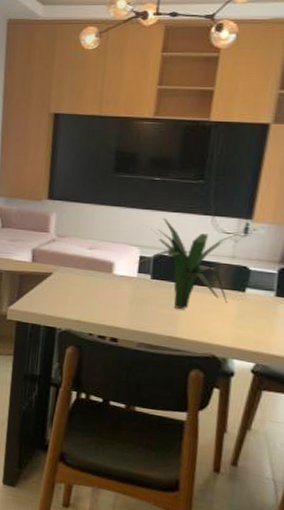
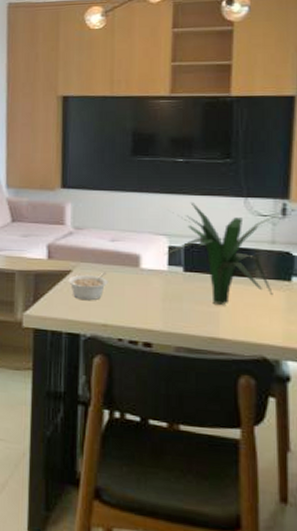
legume: none [48,276,84,300] -> present [68,272,108,301]

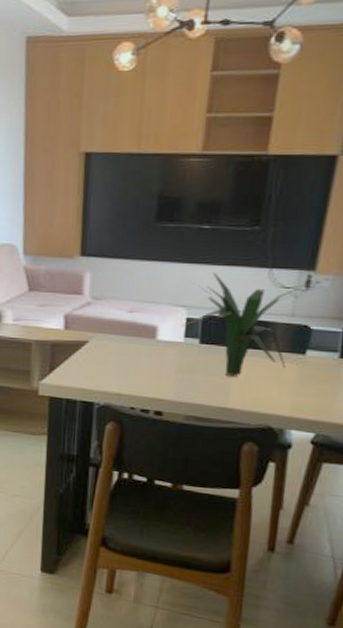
legume: present [68,272,108,301] -> none [84,343,124,371]

